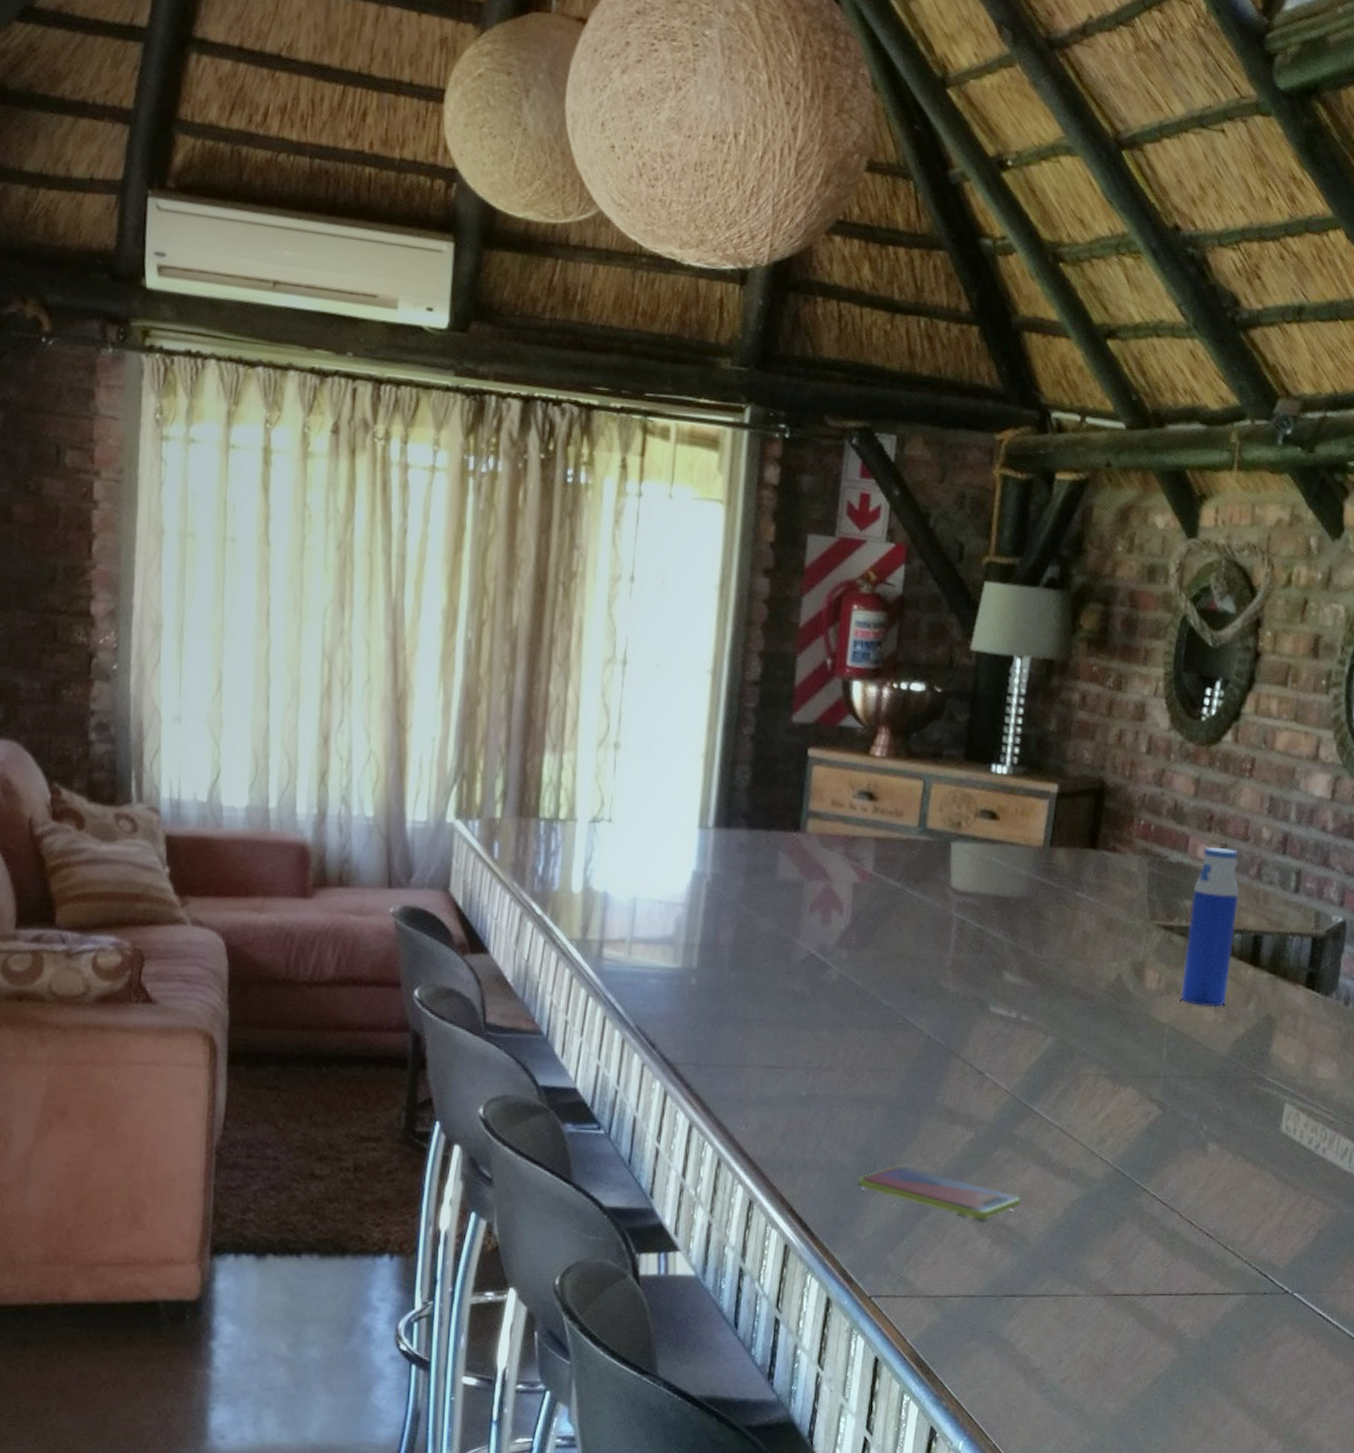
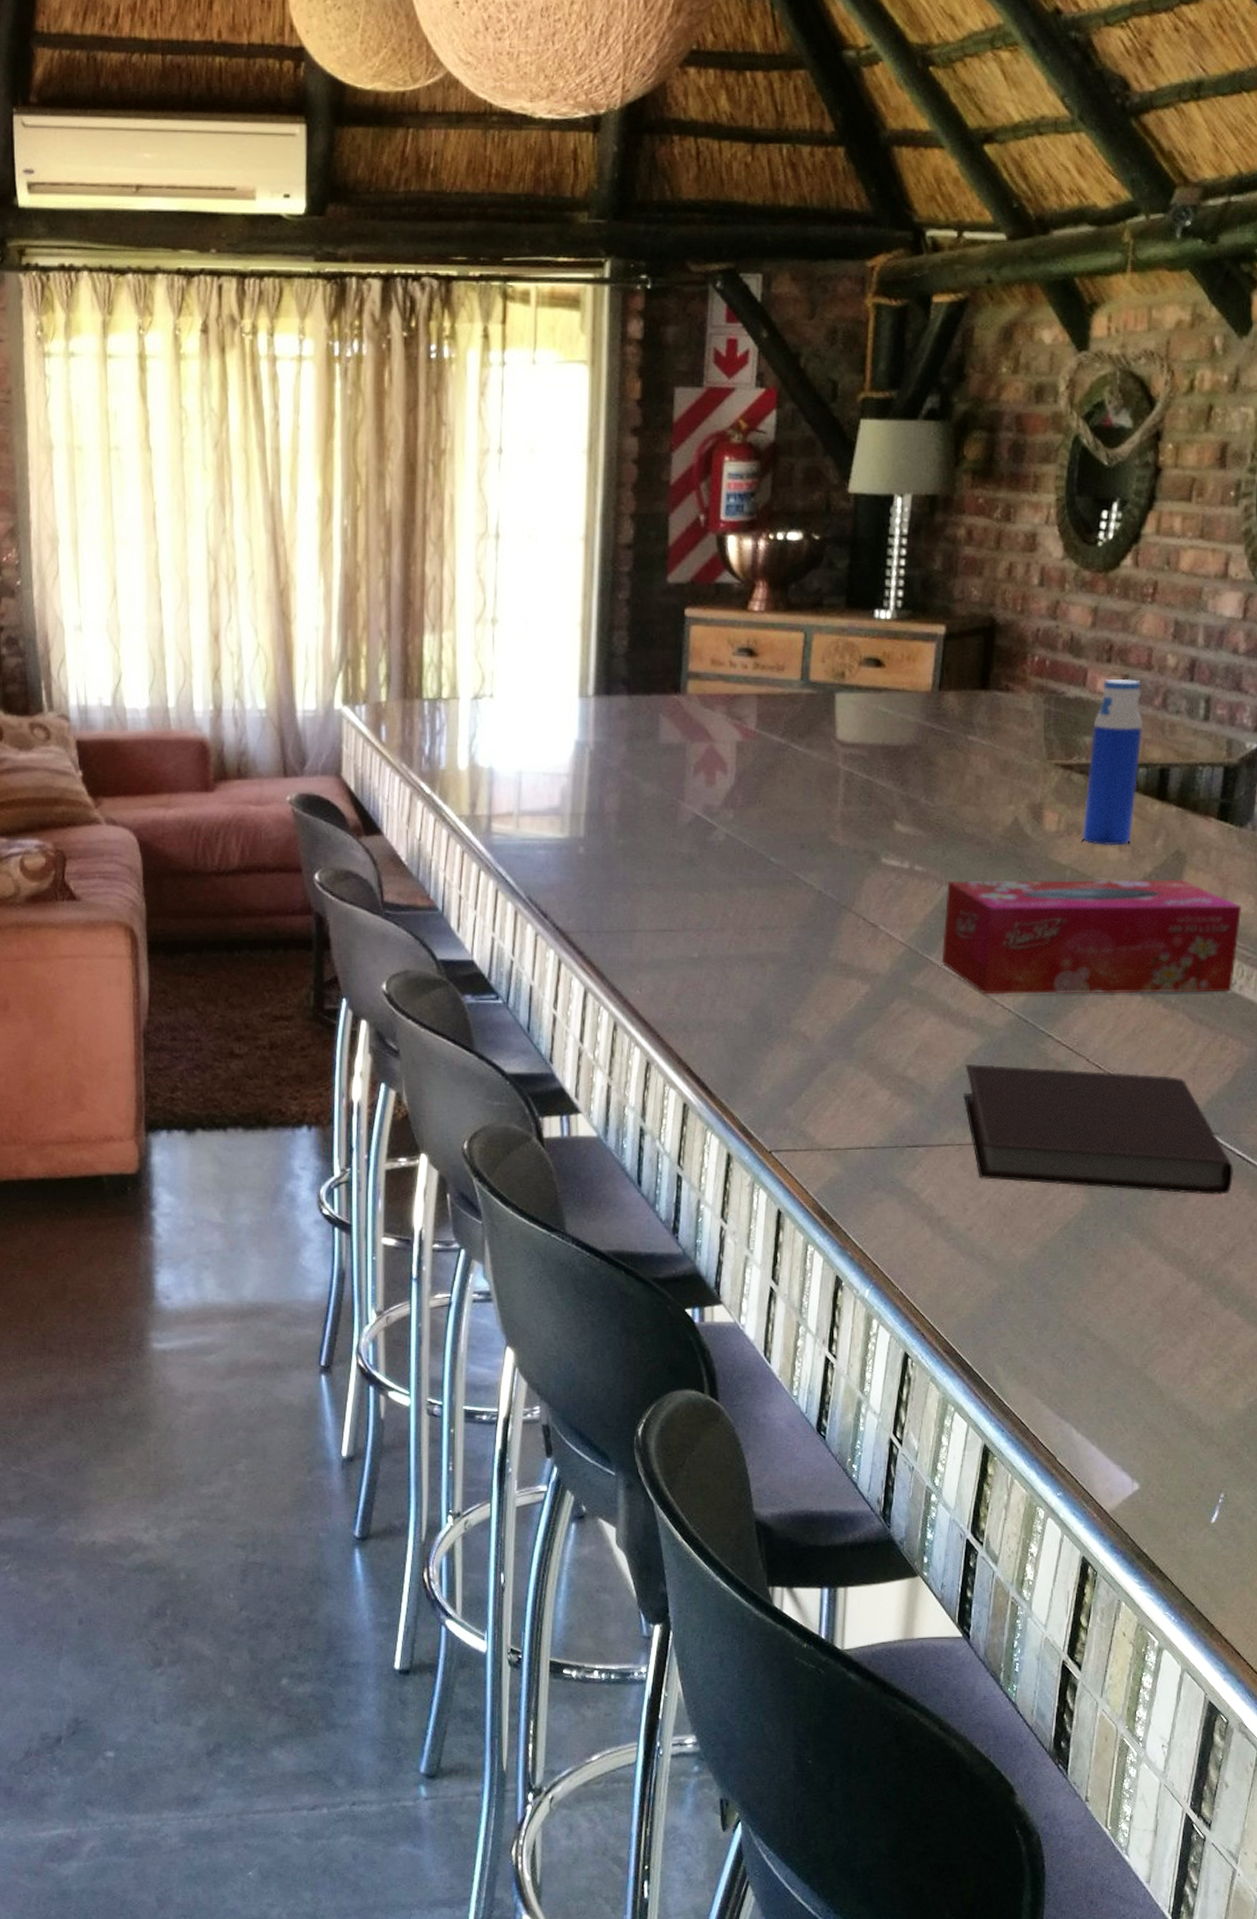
smartphone: present [858,1165,1021,1221] -> none [754,1022,920,1074]
tissue box: none [1044,1032,1325,1153] -> present [941,879,1241,995]
notebook: none [1061,1215,1314,1353] -> present [963,1064,1233,1195]

